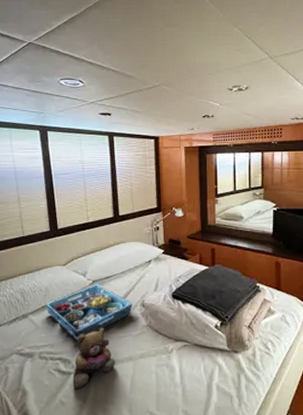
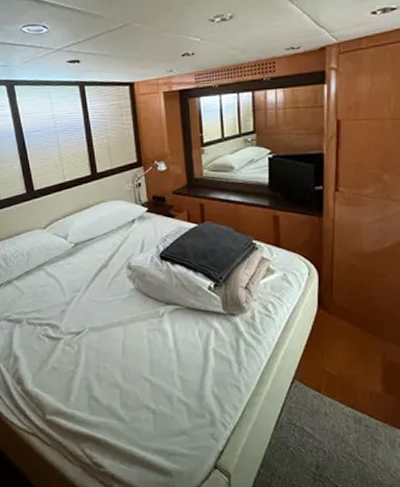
serving tray: present [46,284,133,340] -> none [29,247,119,305]
teddy bear: present [72,328,115,390] -> none [62,293,105,355]

